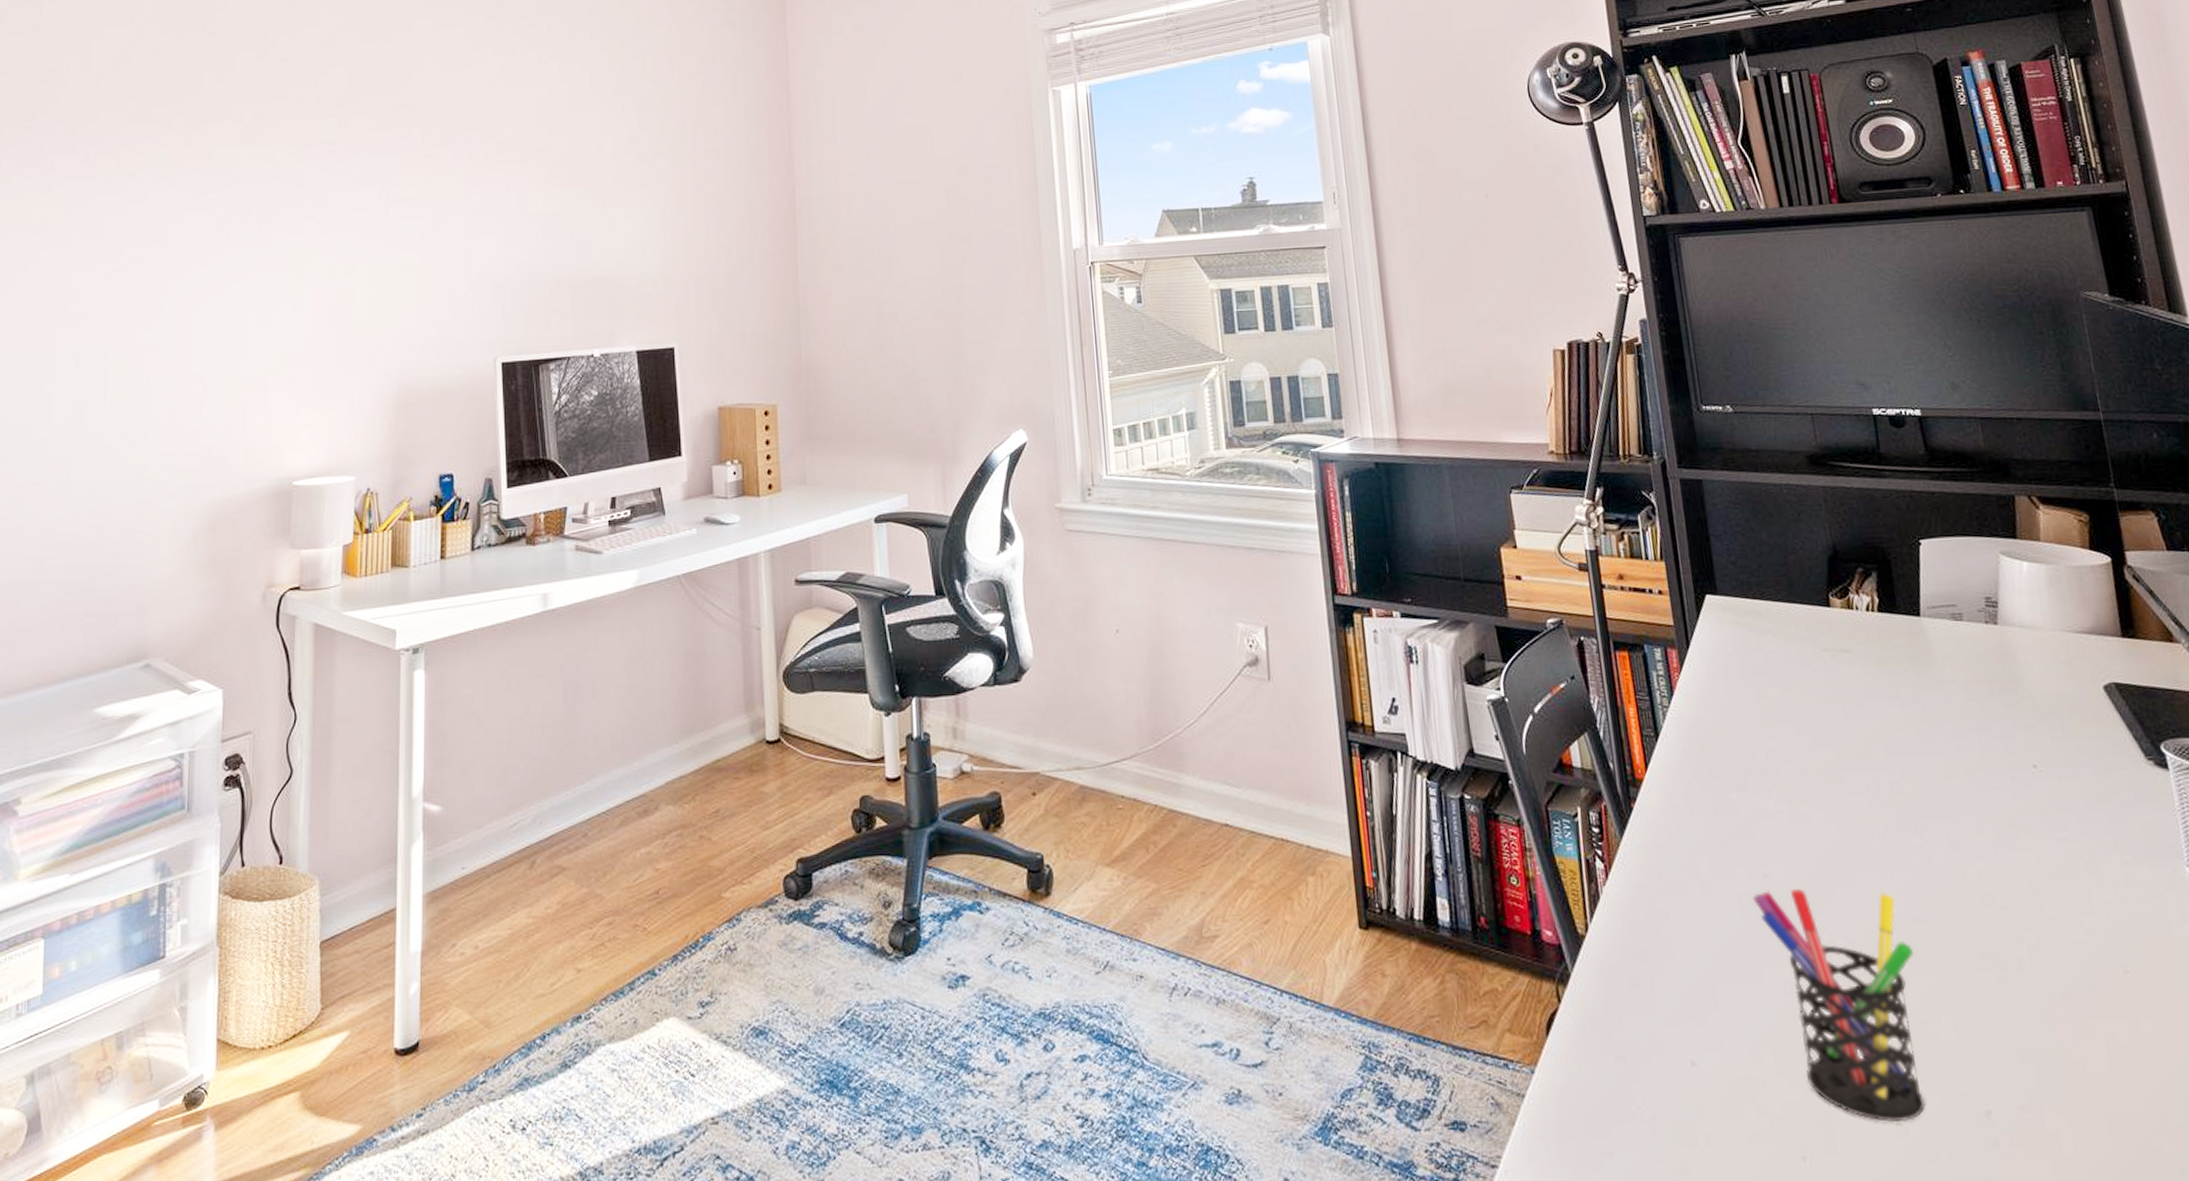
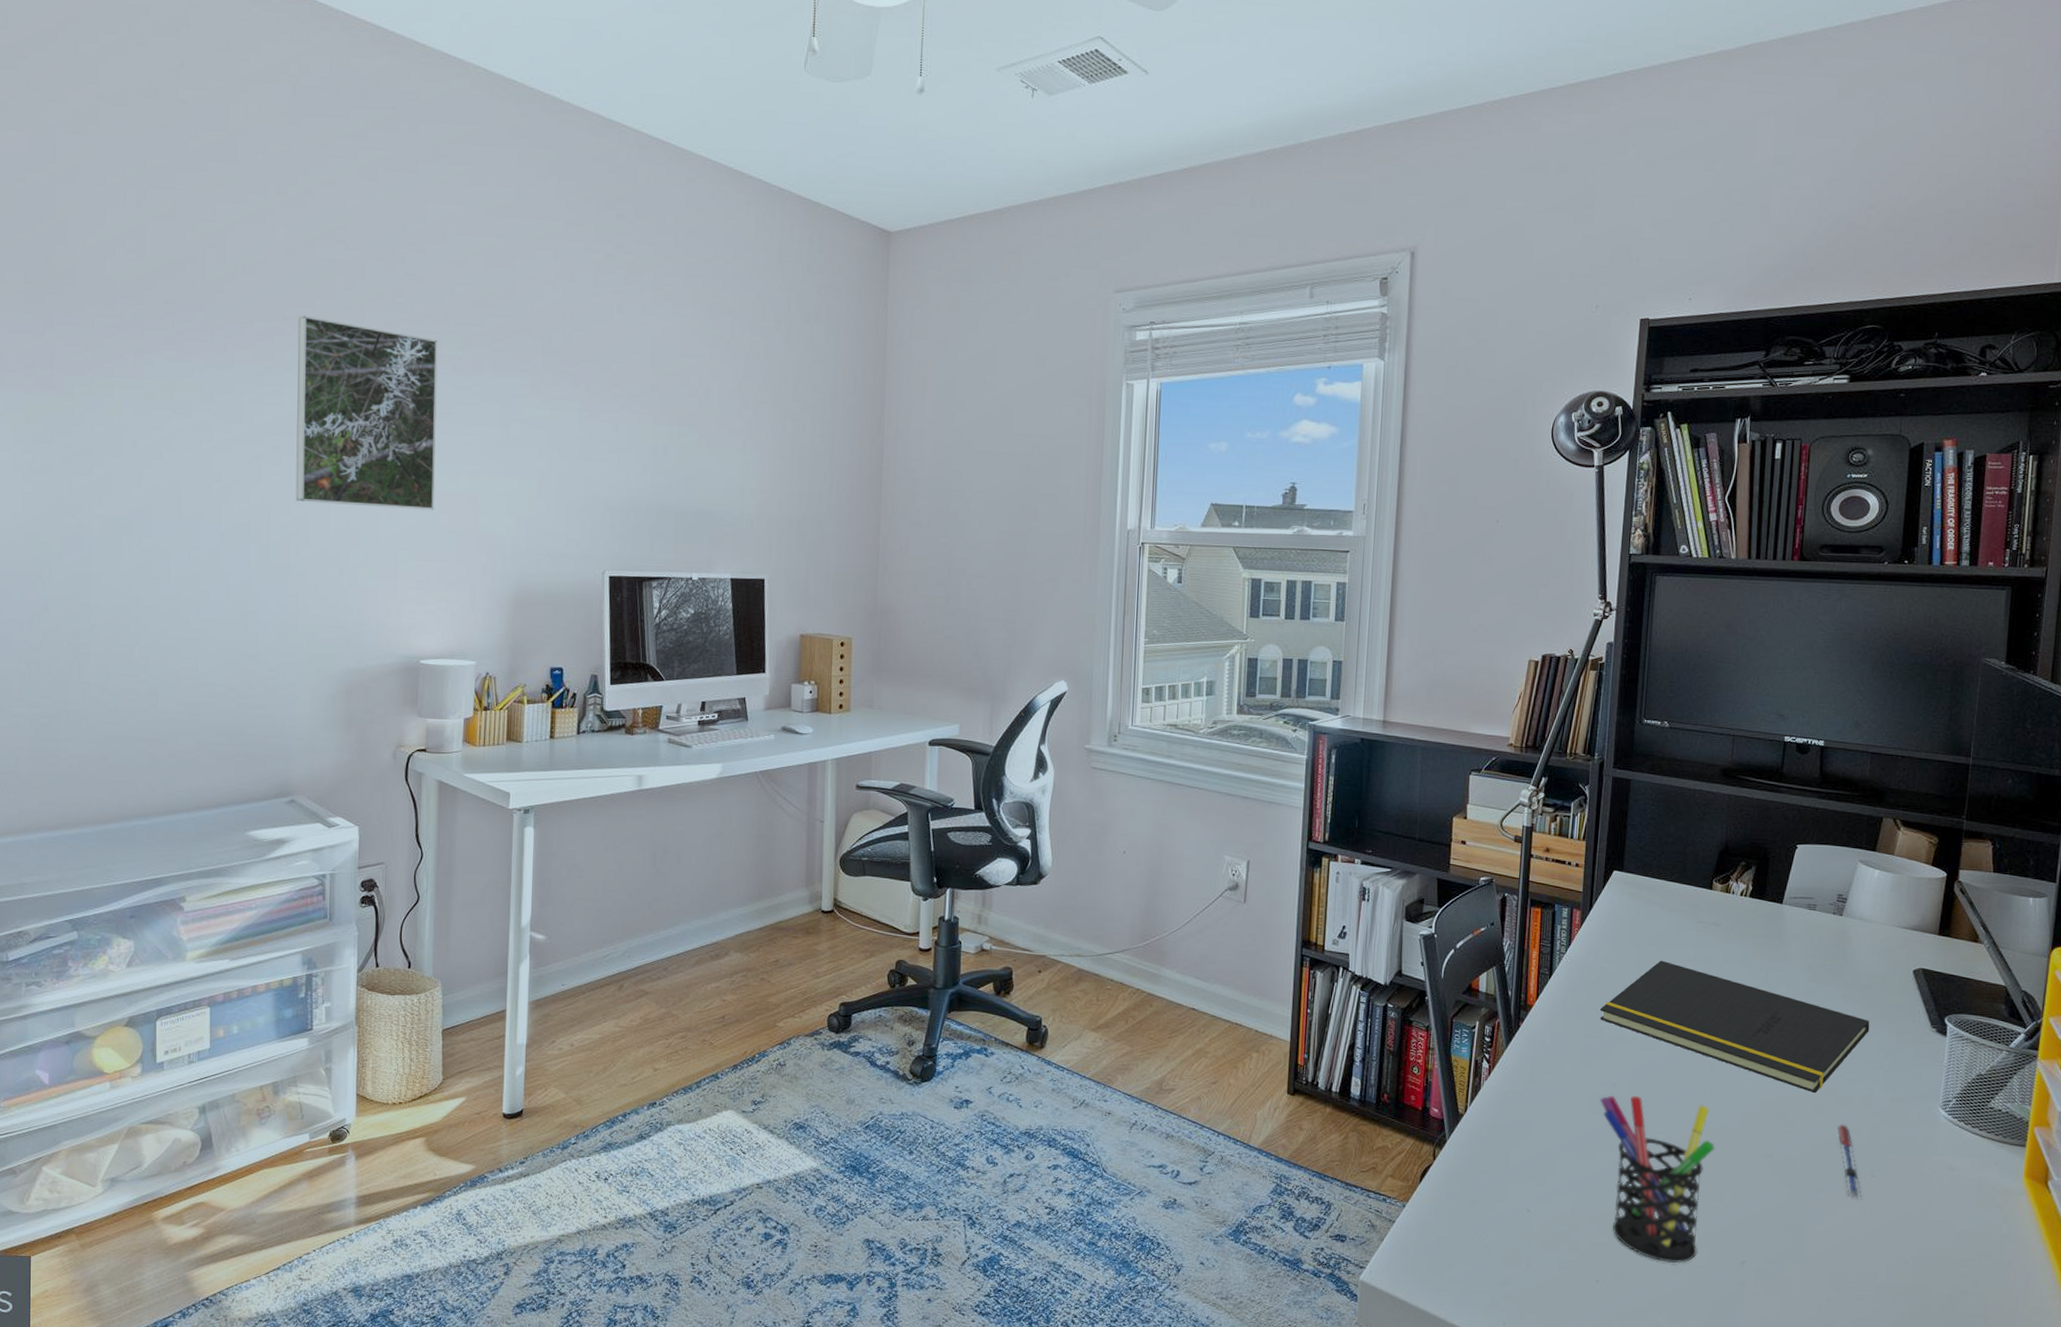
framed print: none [158,114,312,315] -> present [295,315,438,510]
notepad: none [1727,704,2070,864] -> present [1600,960,1870,1094]
pen: none [2063,902,2121,1008] -> present [1837,1124,1862,1200]

